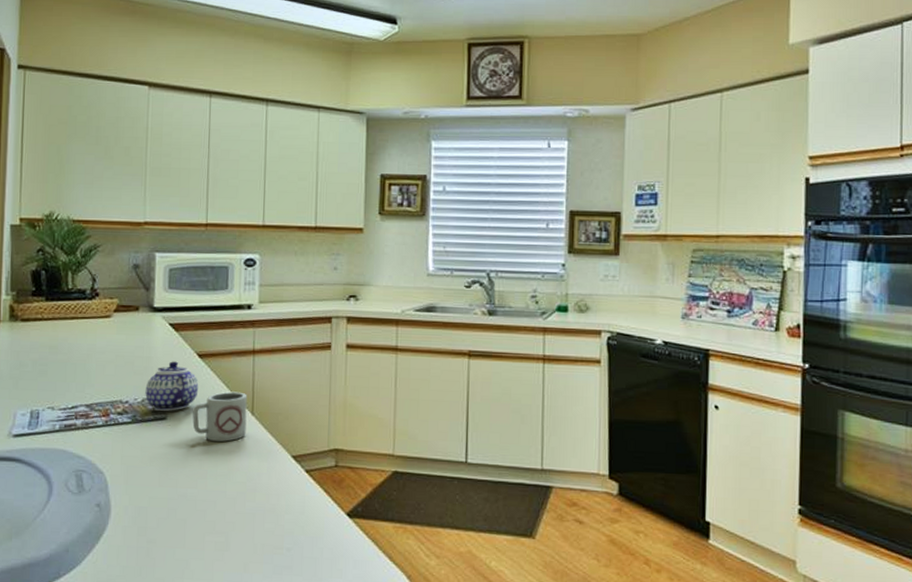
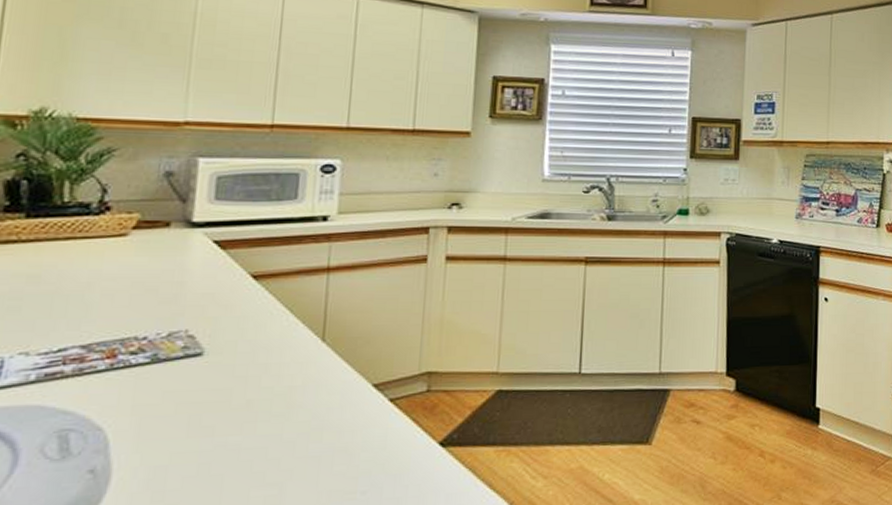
teapot: present [145,361,199,412] -> none [173,285,252,347]
cup: present [192,391,247,442] -> none [240,316,318,376]

